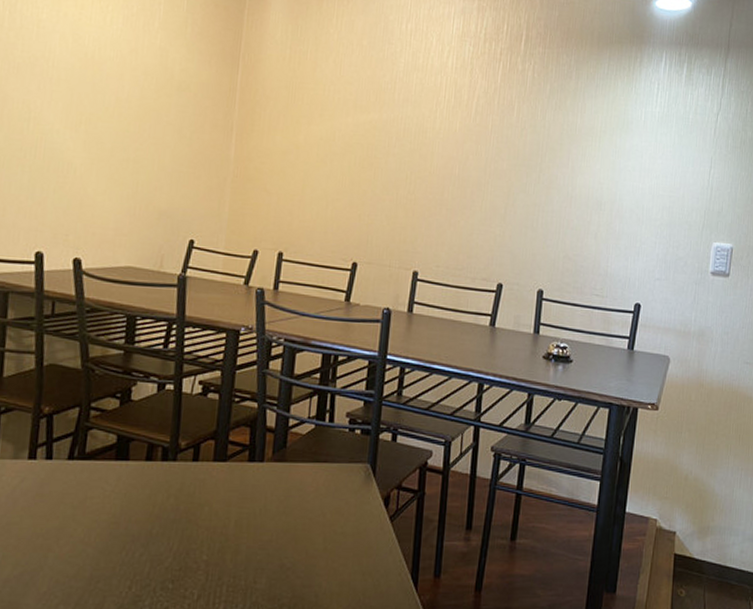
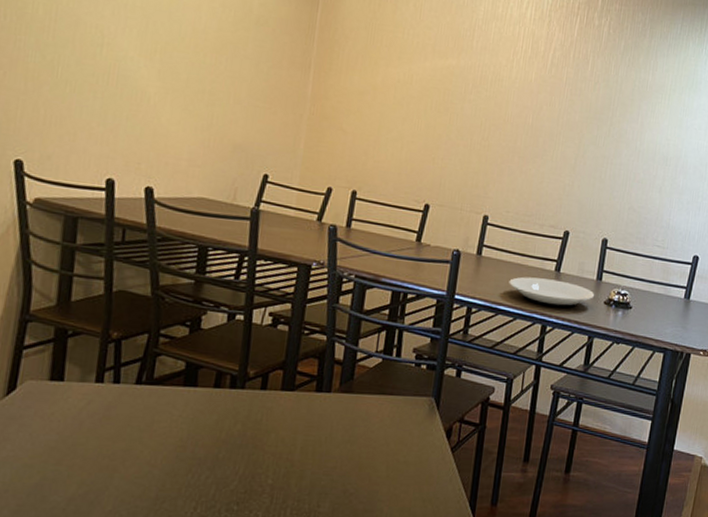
plate: none [442,333,533,365] -> present [509,277,595,309]

